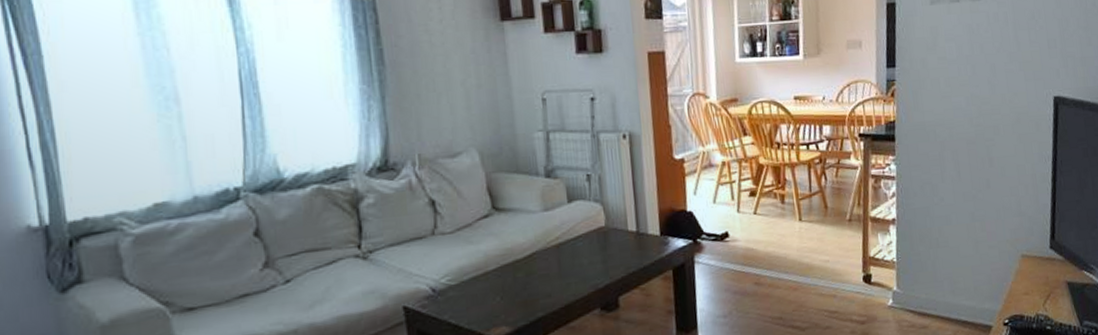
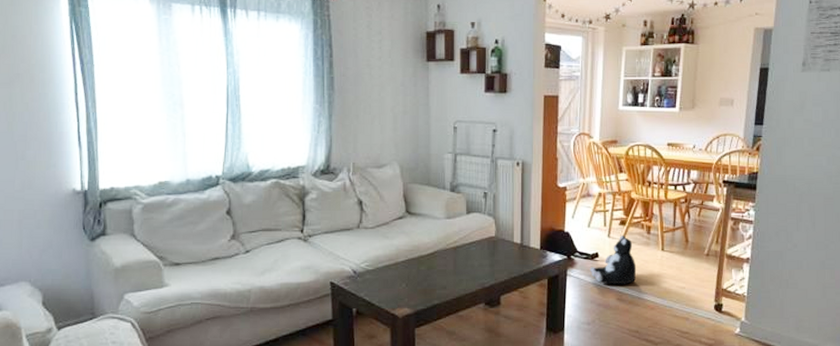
plush toy: none [719,208,774,268] -> present [589,235,637,285]

